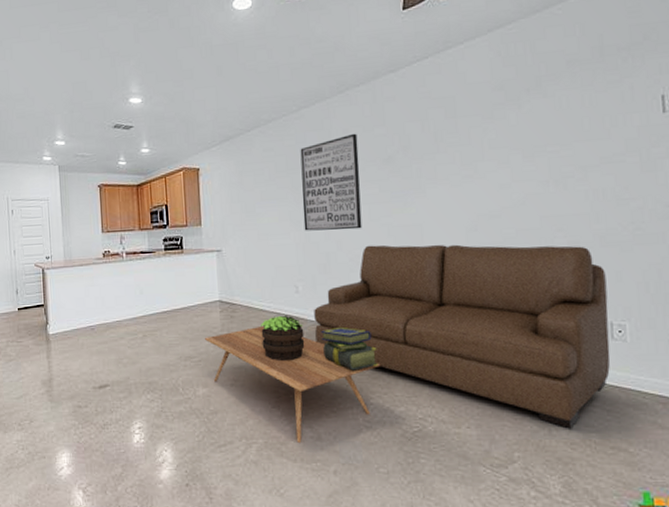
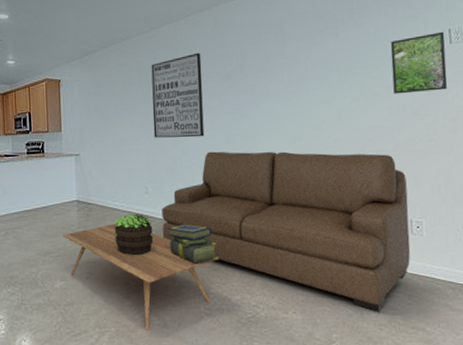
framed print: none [587,98,659,175] -> present [390,31,447,94]

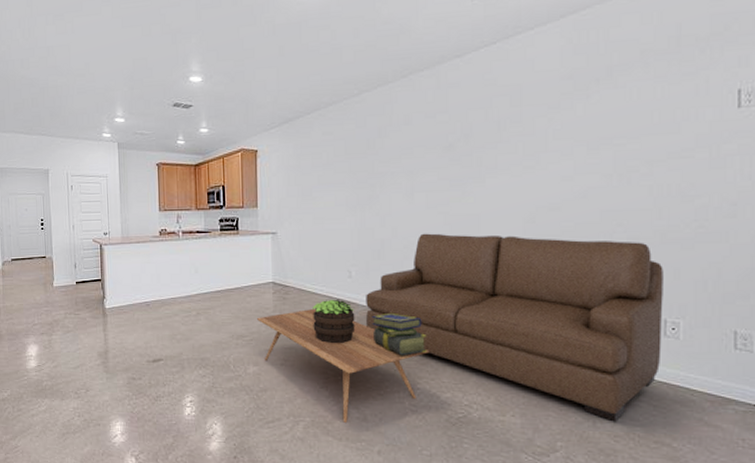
wall art: present [151,52,205,138] -> none [359,119,419,217]
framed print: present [390,31,447,94] -> none [657,92,732,170]

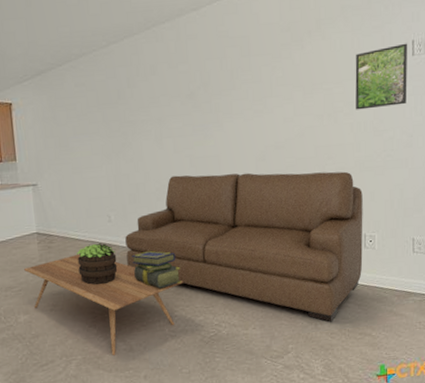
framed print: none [657,92,732,170] -> present [355,43,408,110]

